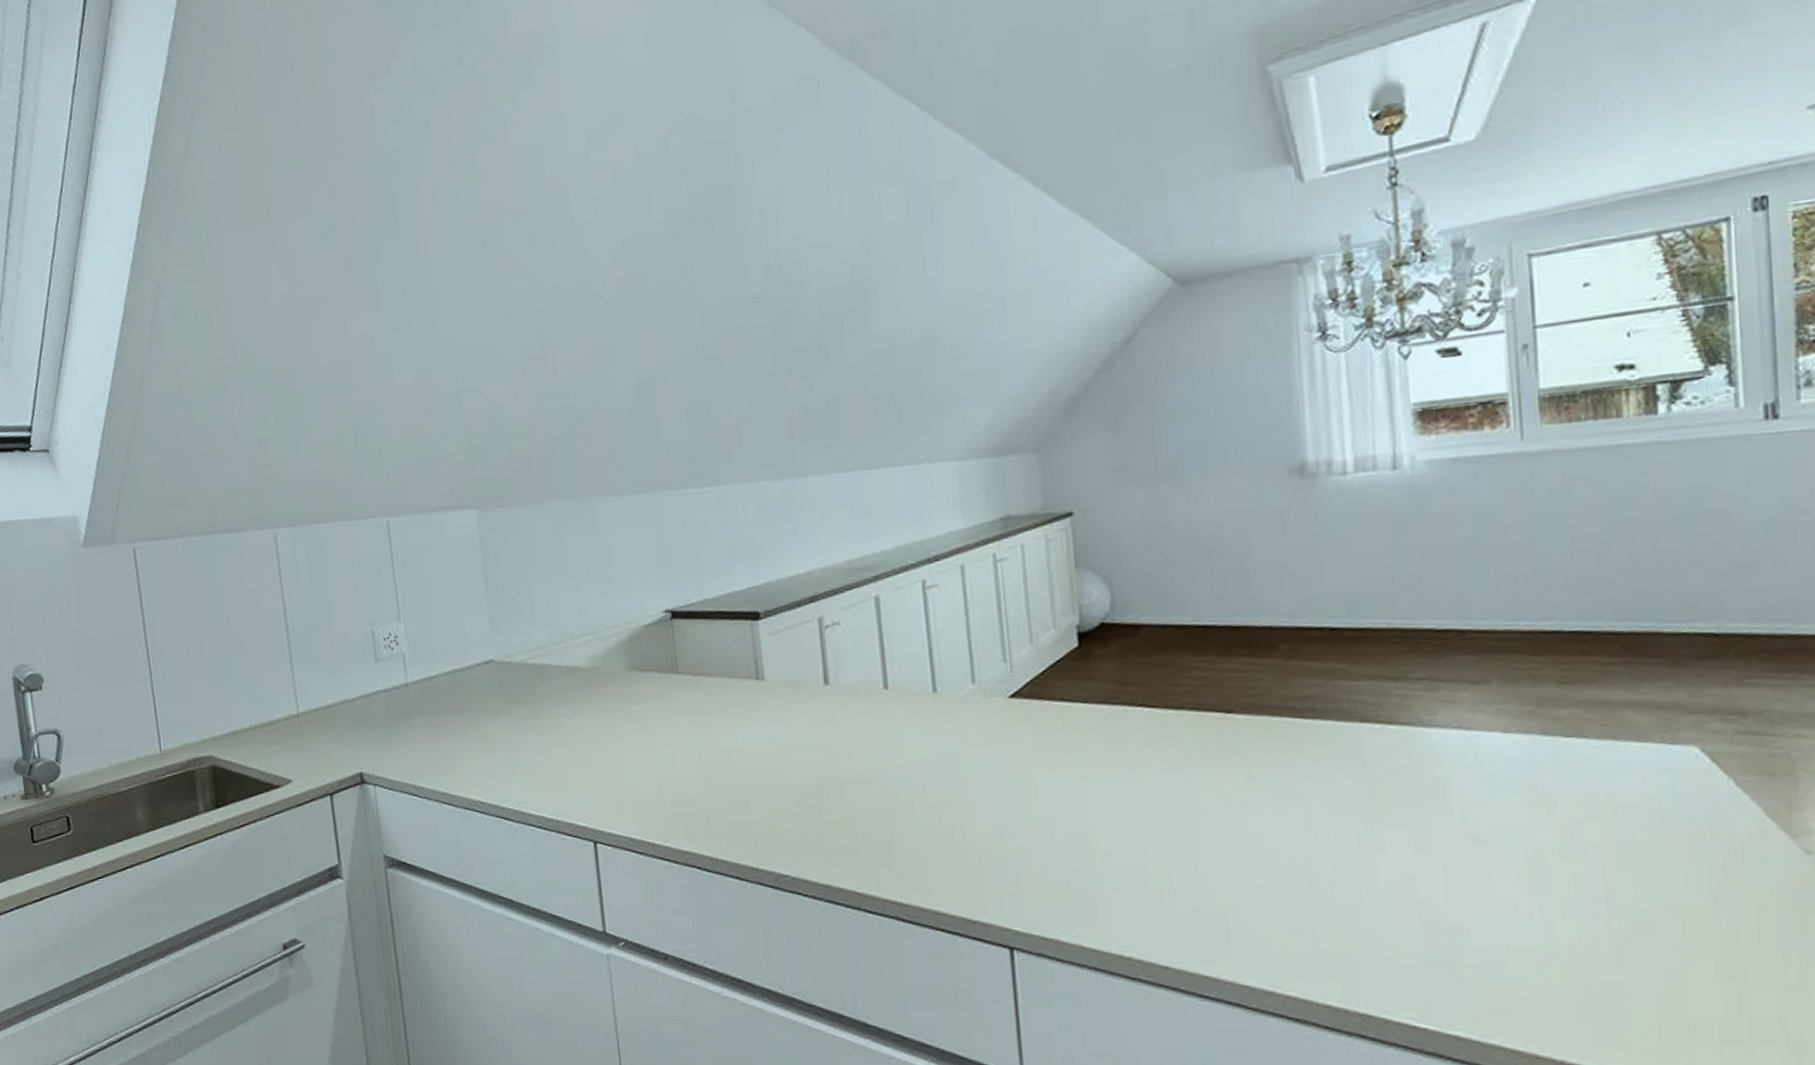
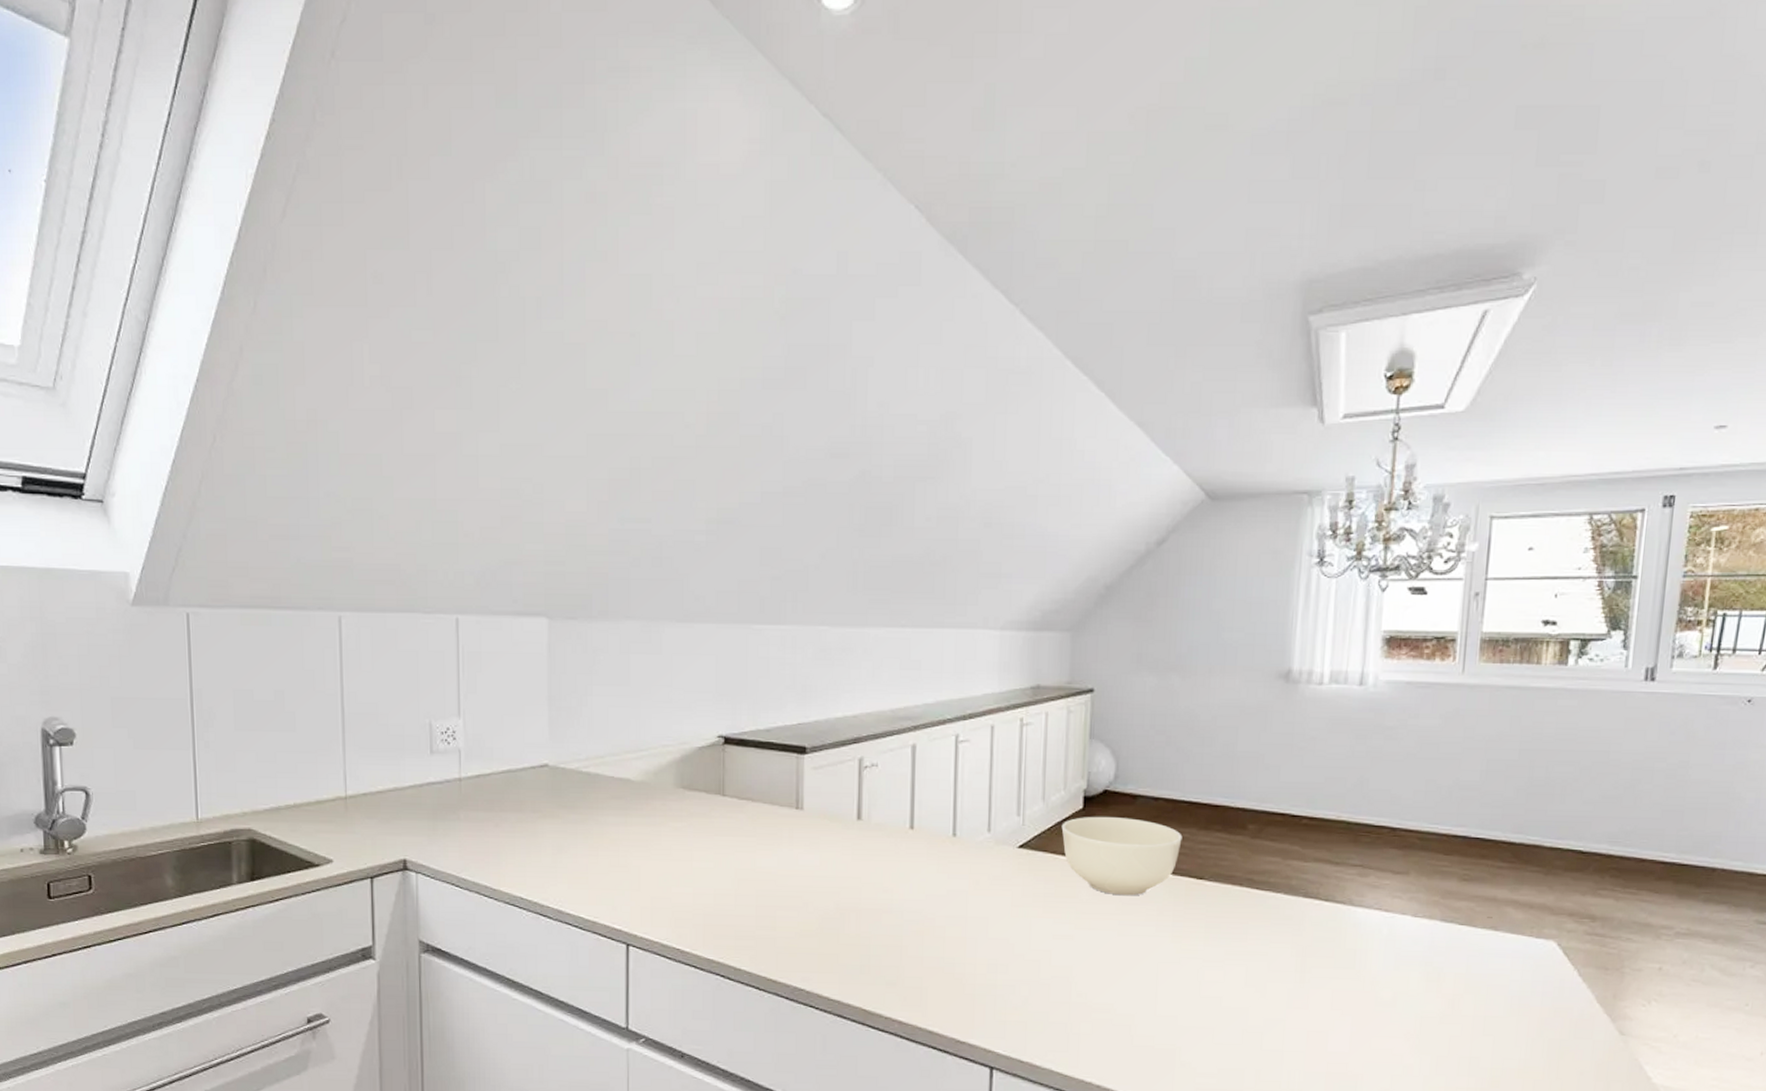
bowl: none [1056,651,1201,741] -> present [1061,816,1183,896]

